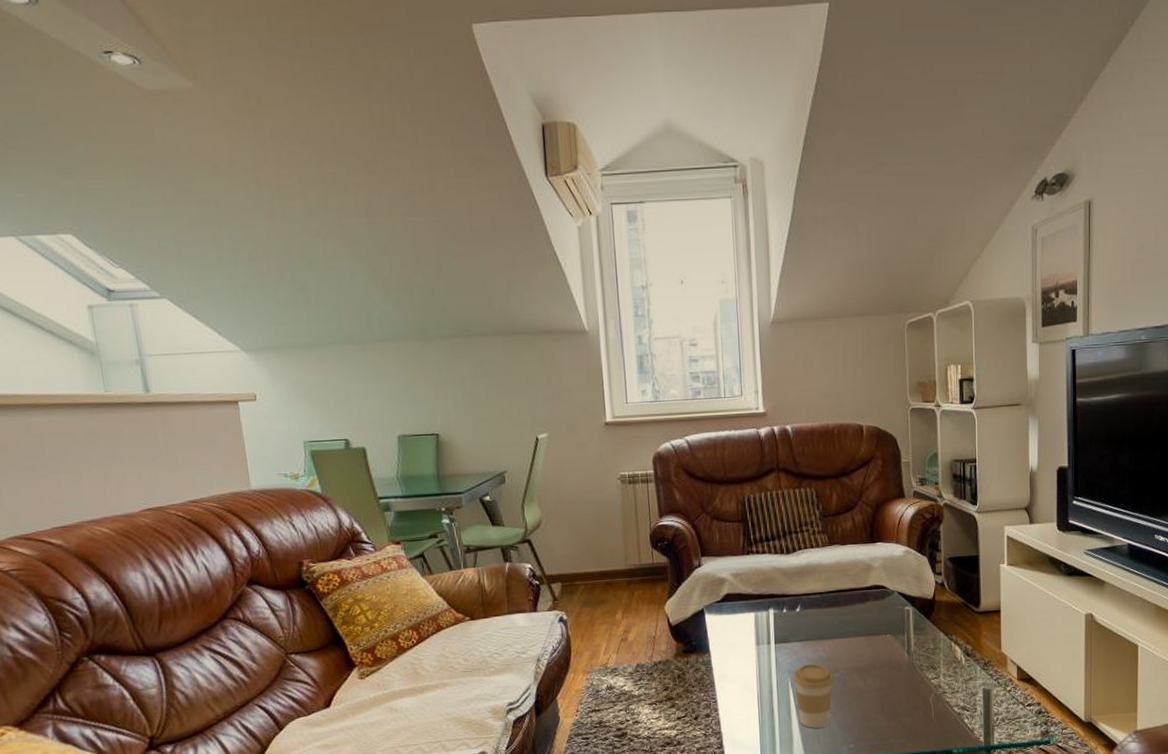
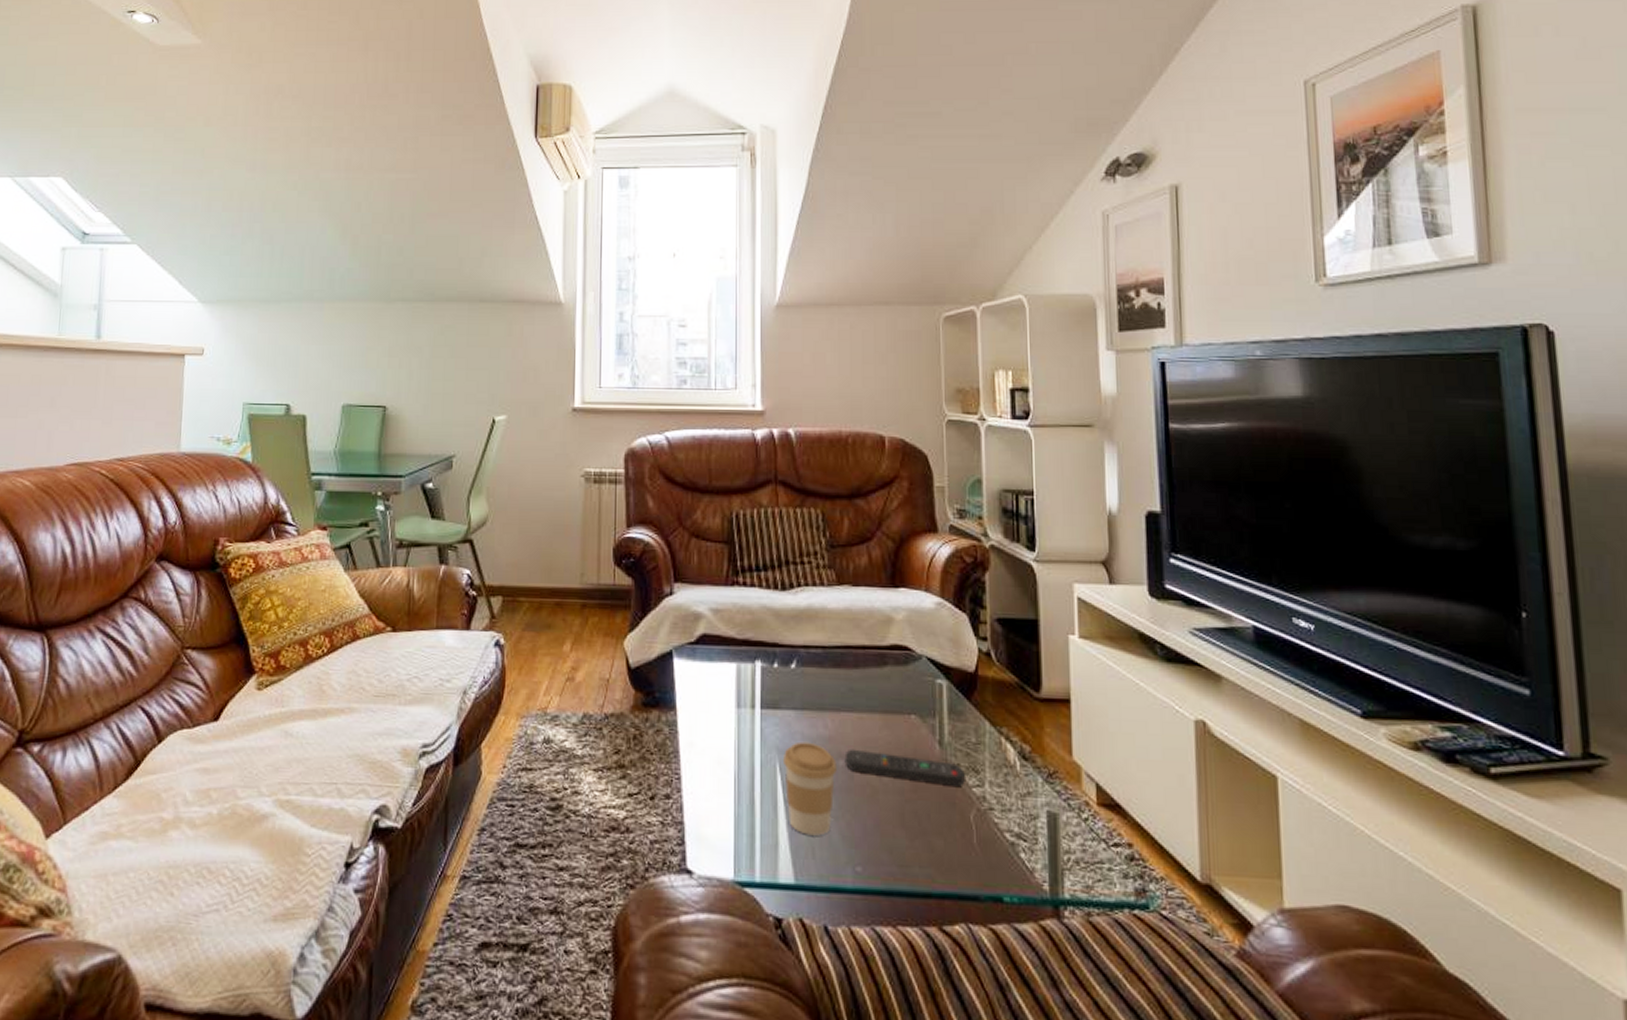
remote control: none [839,663,926,681] -> present [844,749,965,786]

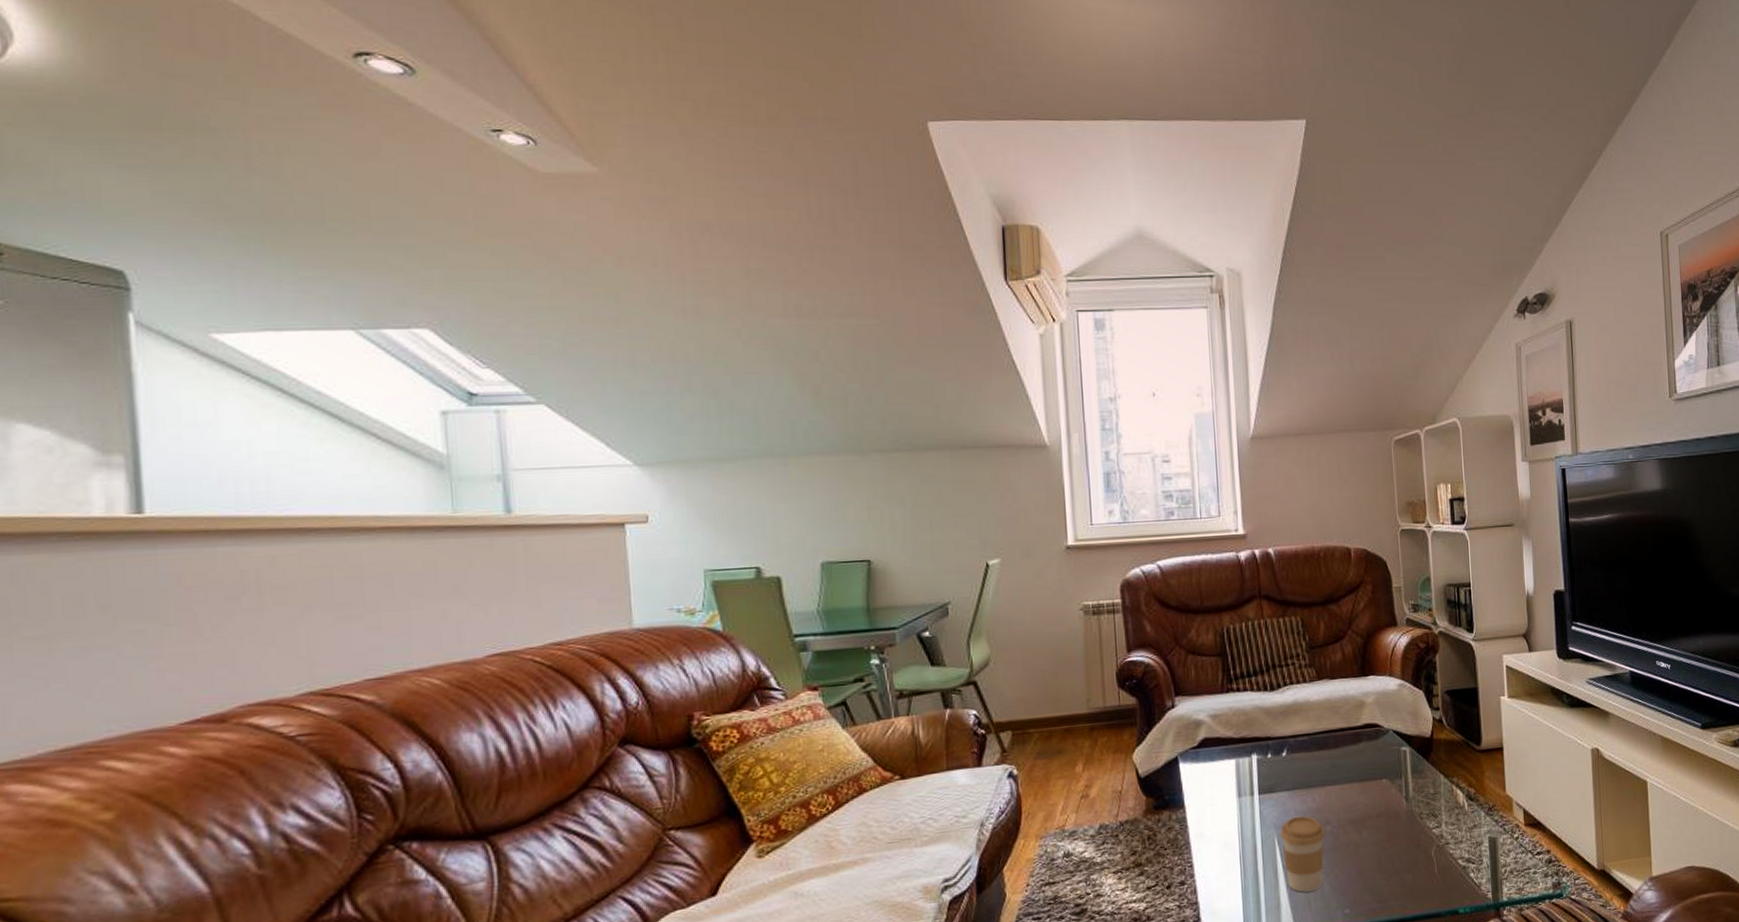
remote control: present [844,749,965,786] -> none [1331,812,1427,833]

